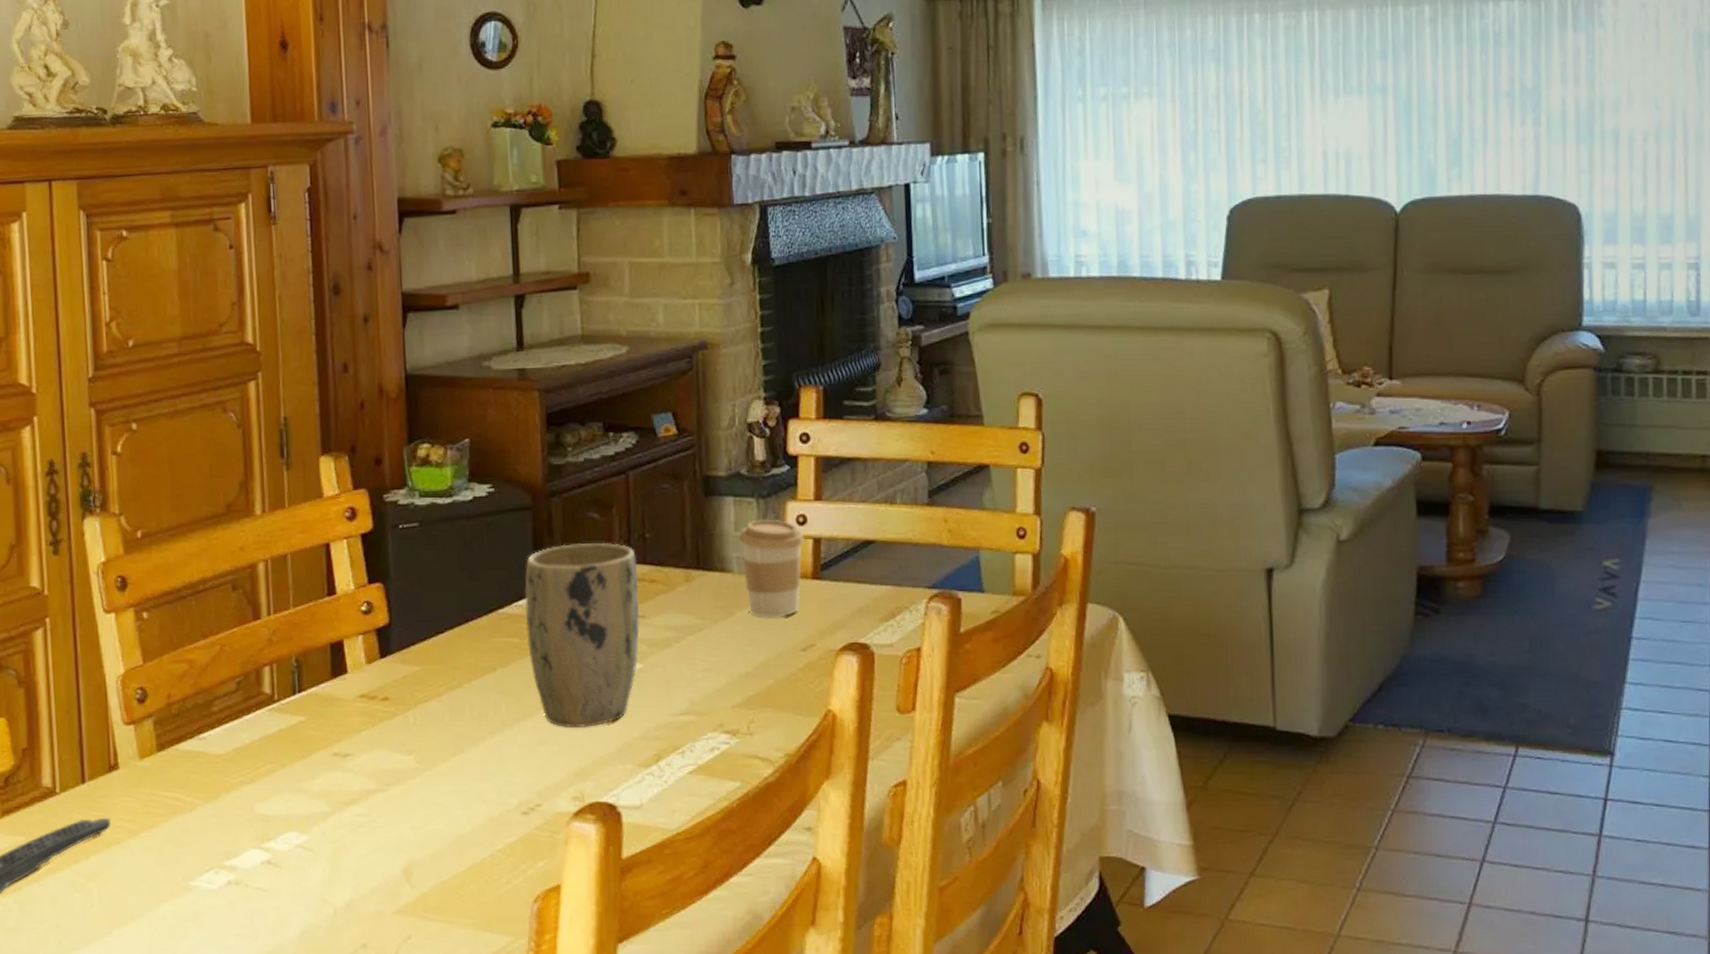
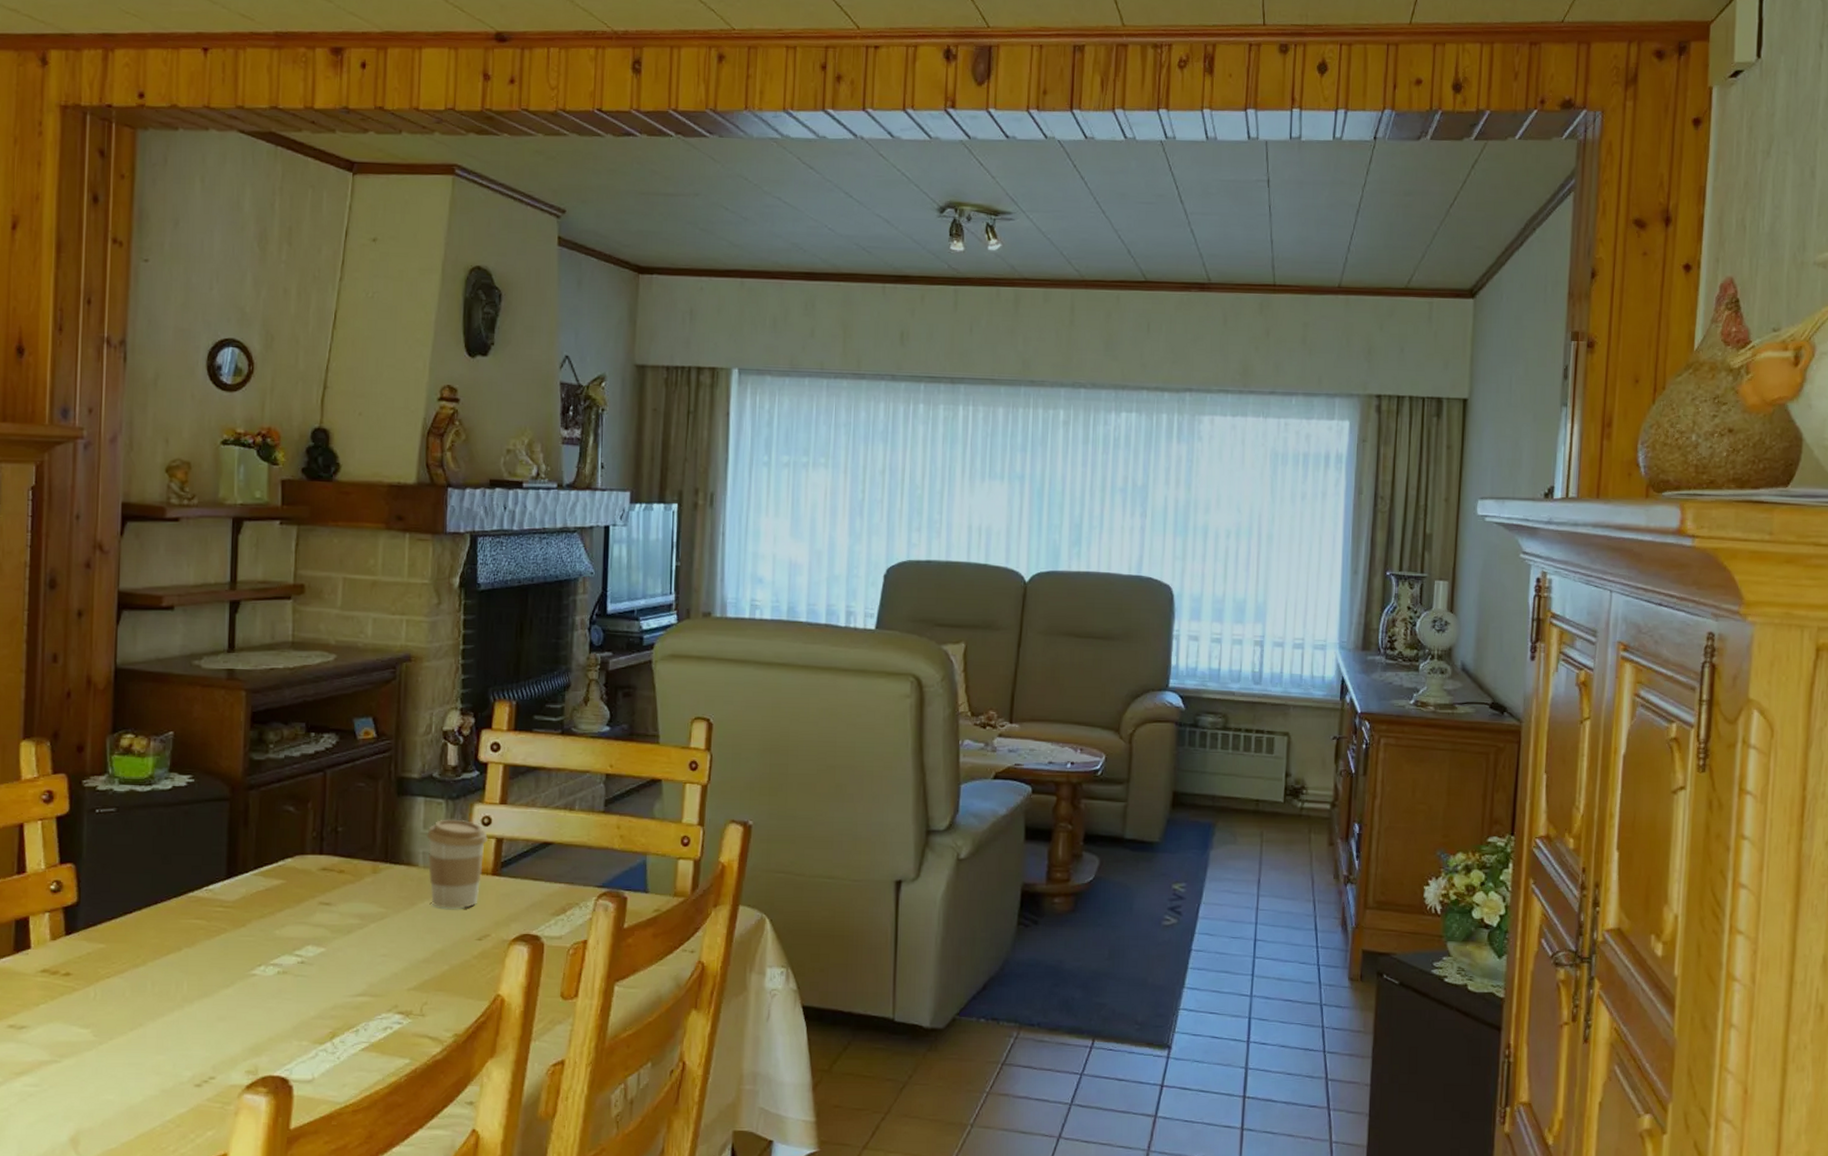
plant pot: present [524,542,640,727] -> none [214,834,328,1005]

